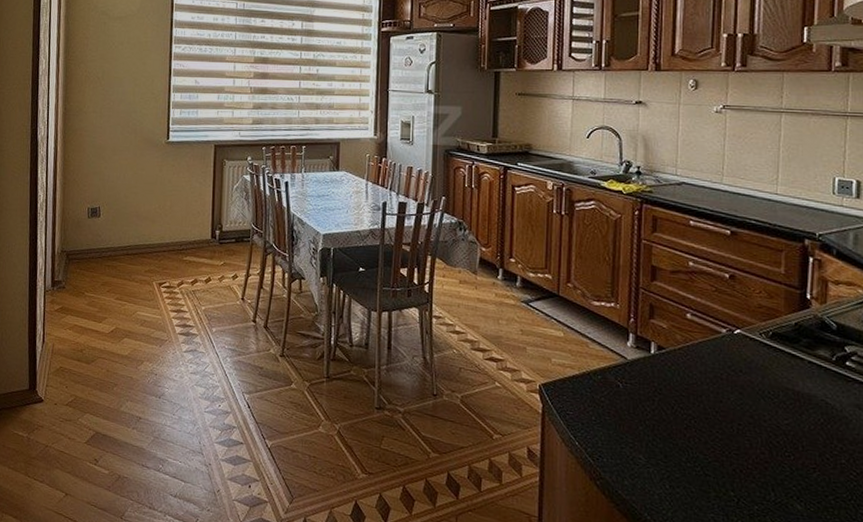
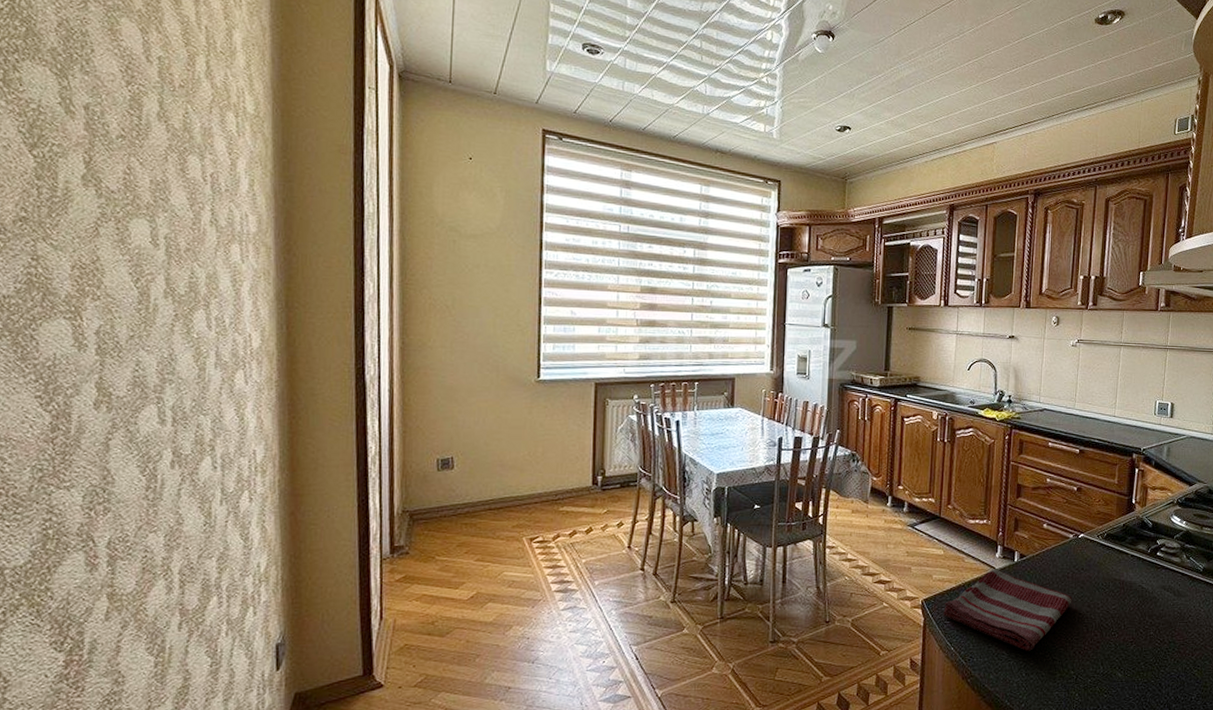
dish towel: none [564,359,730,460] -> present [942,569,1073,651]

